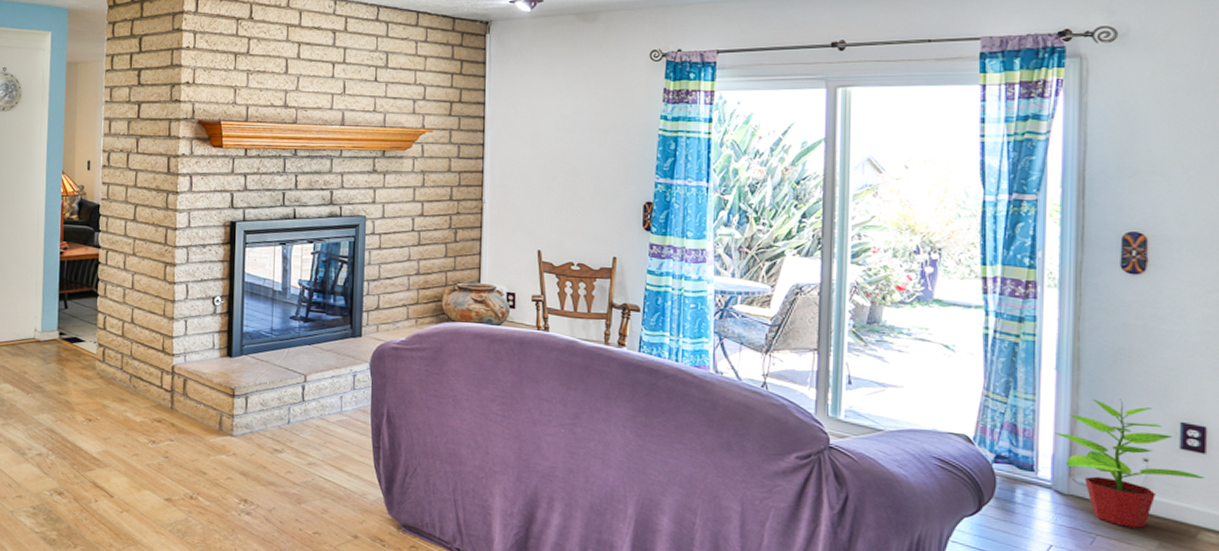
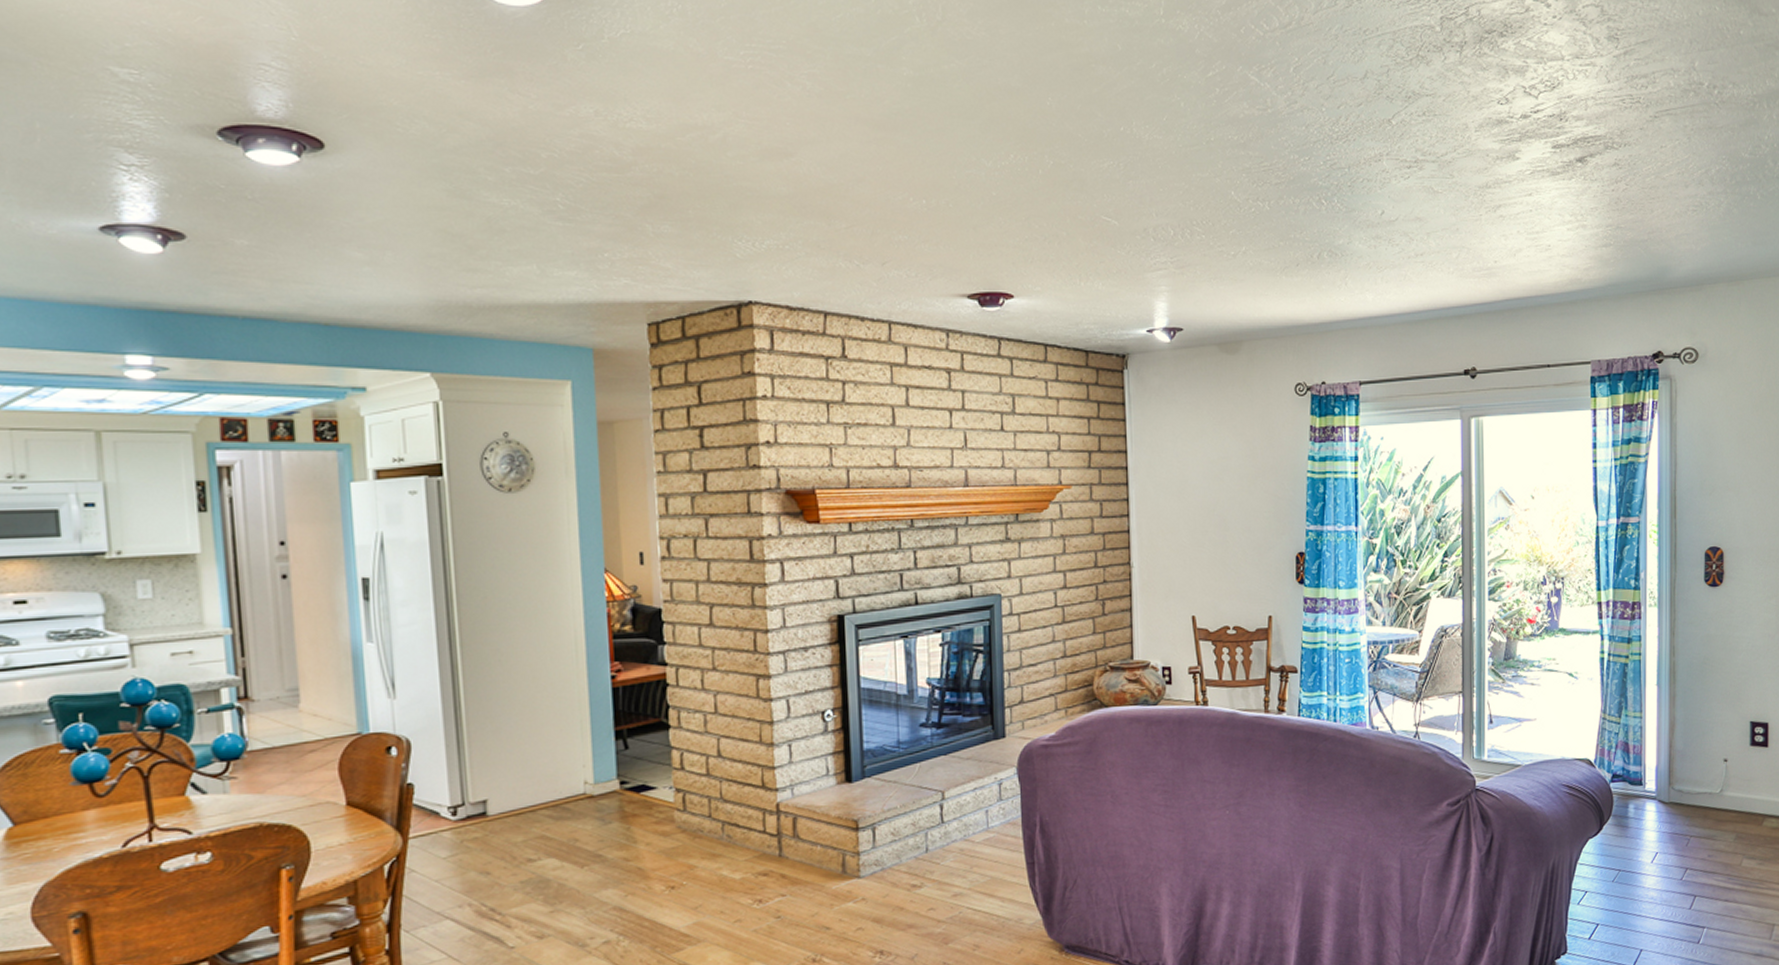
potted plant: present [1054,399,1204,528] -> none [1657,706,1767,825]

